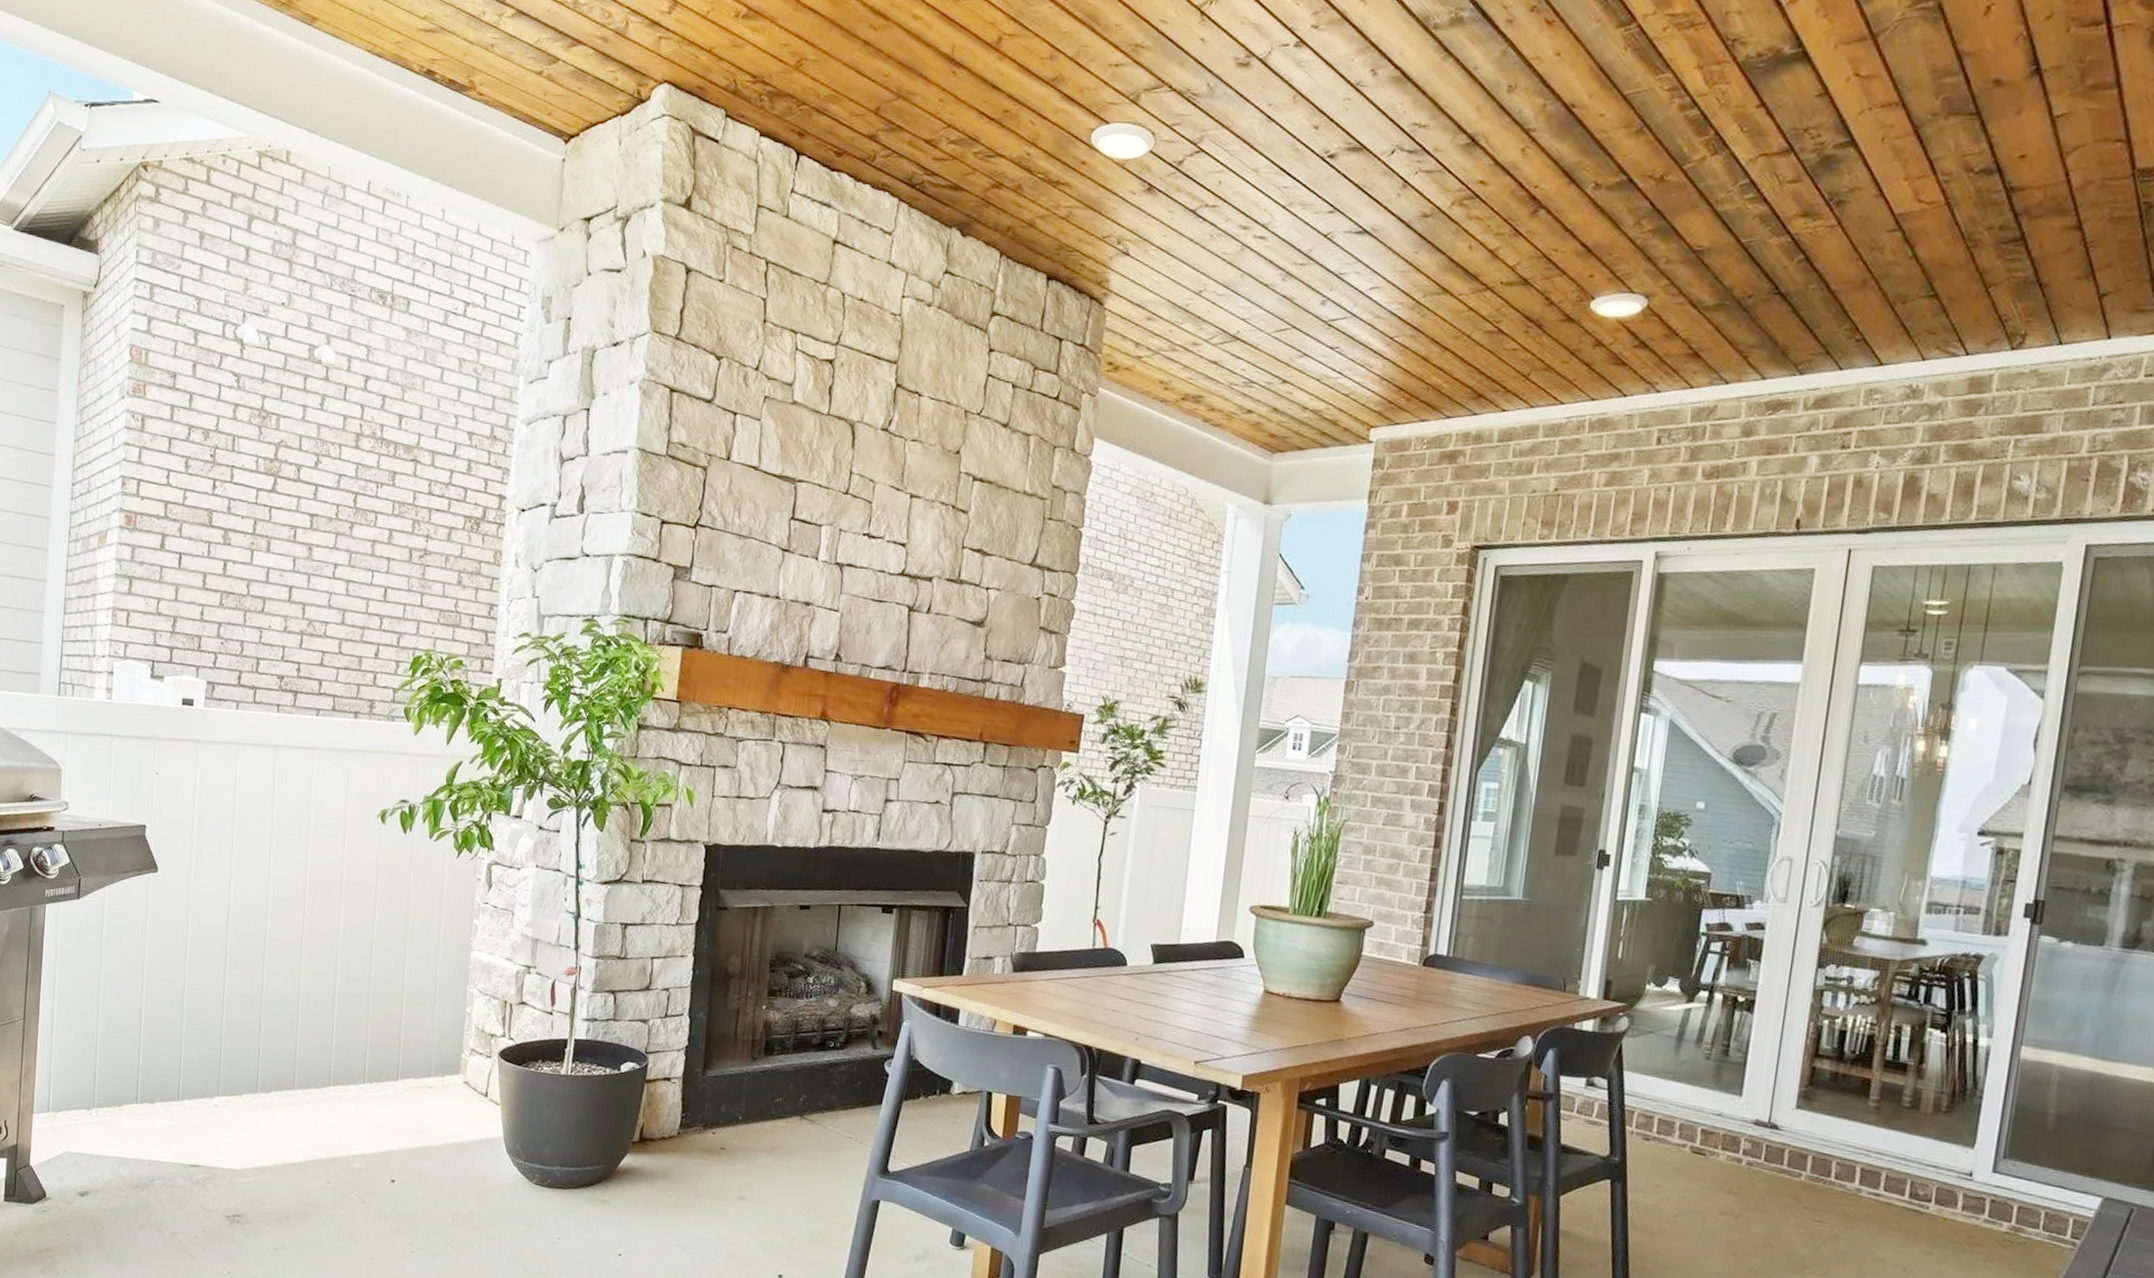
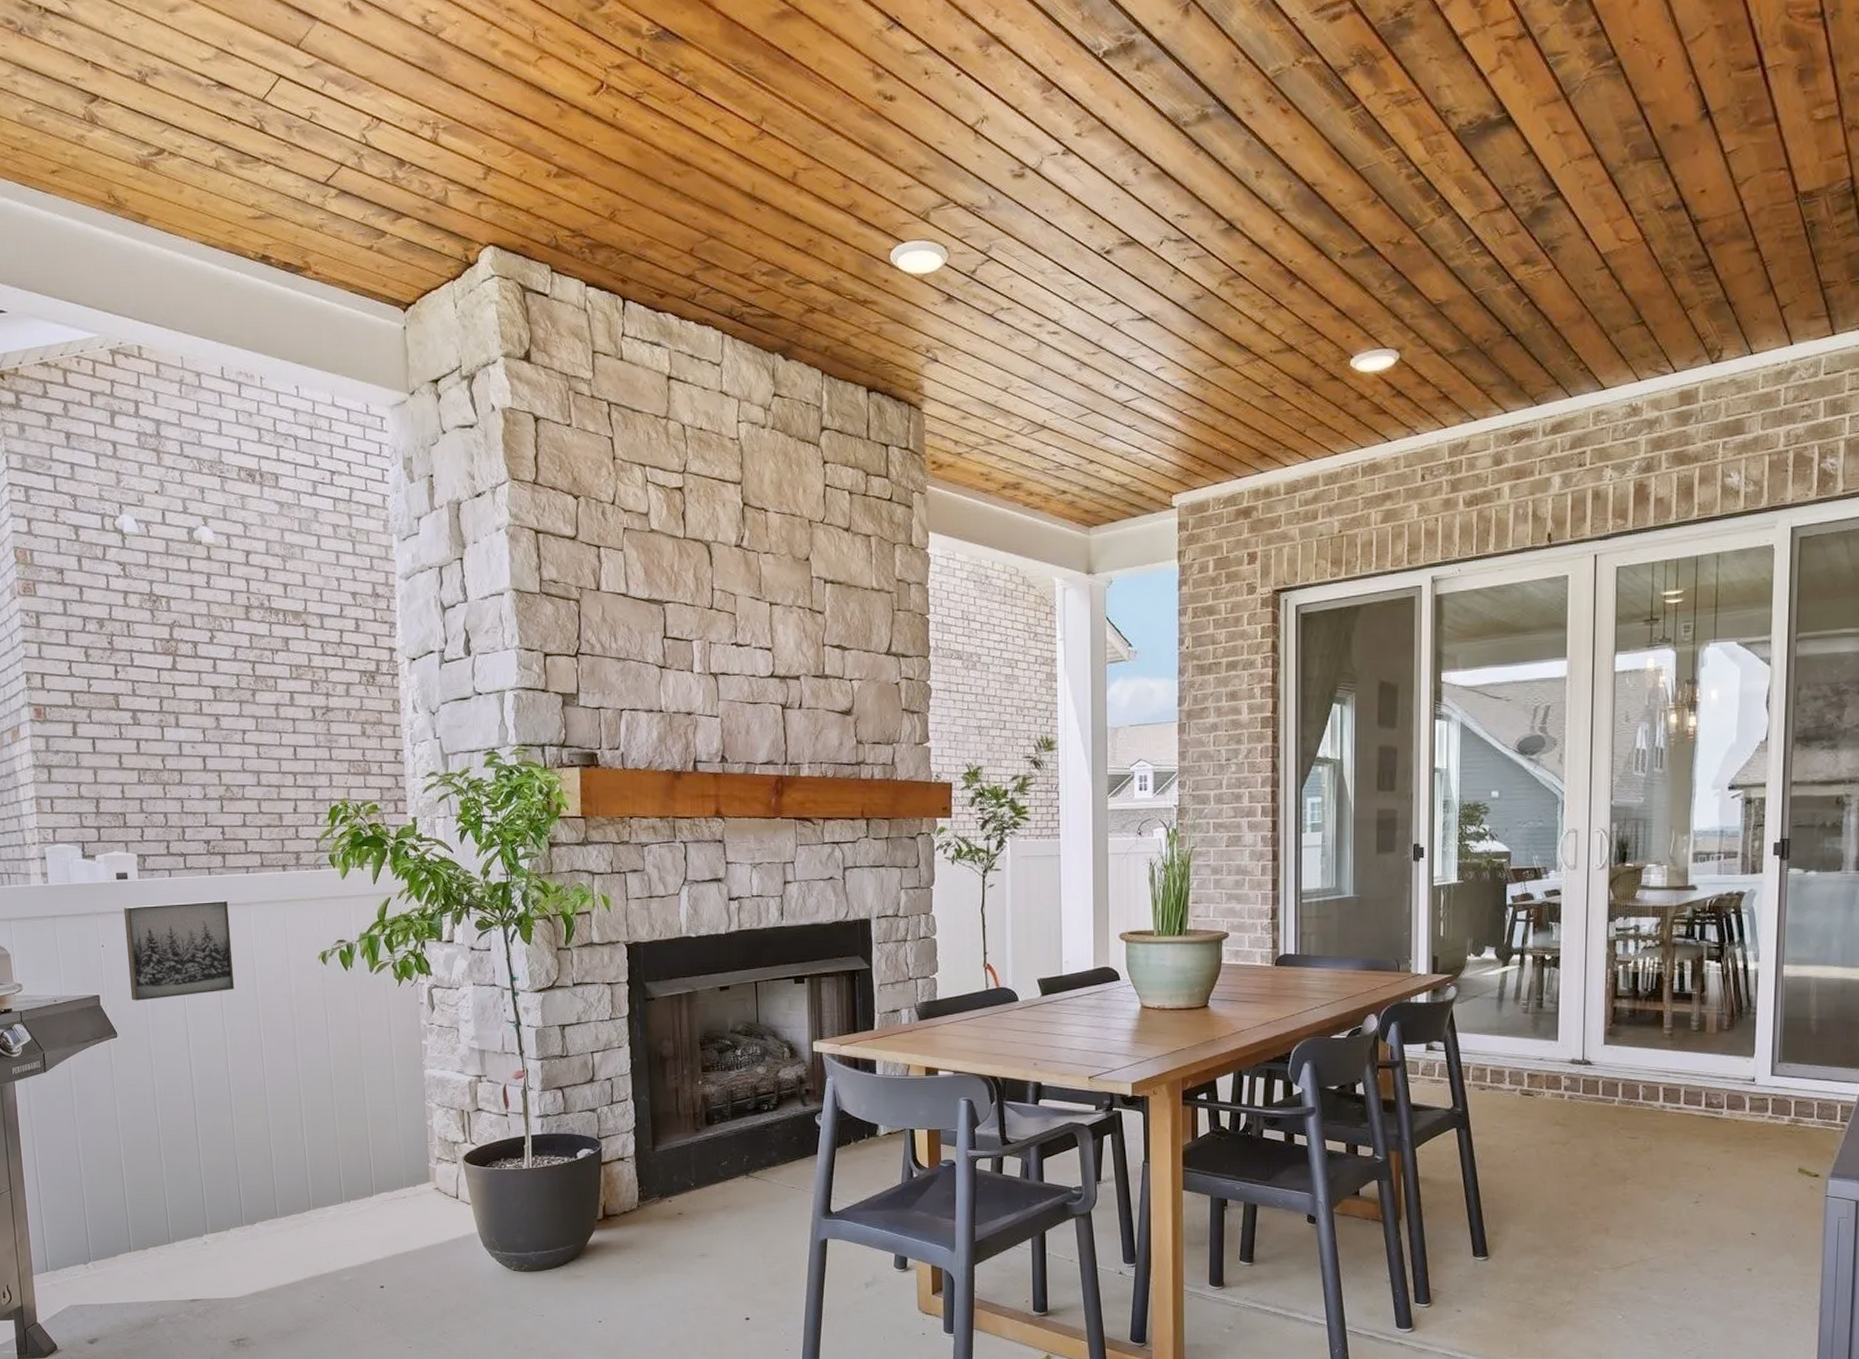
wall art: none [177,734,293,839] -> present [123,900,235,1001]

